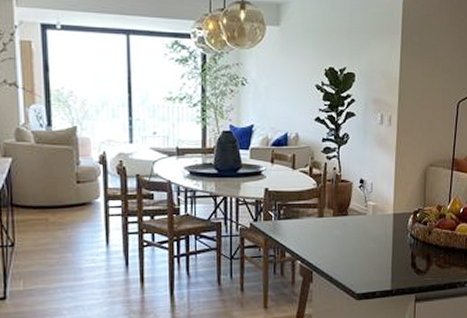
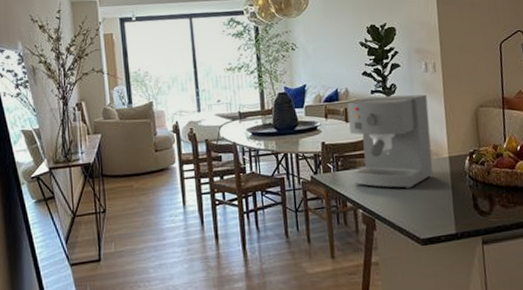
coffee maker: none [293,145,380,244] -> present [347,94,433,190]

